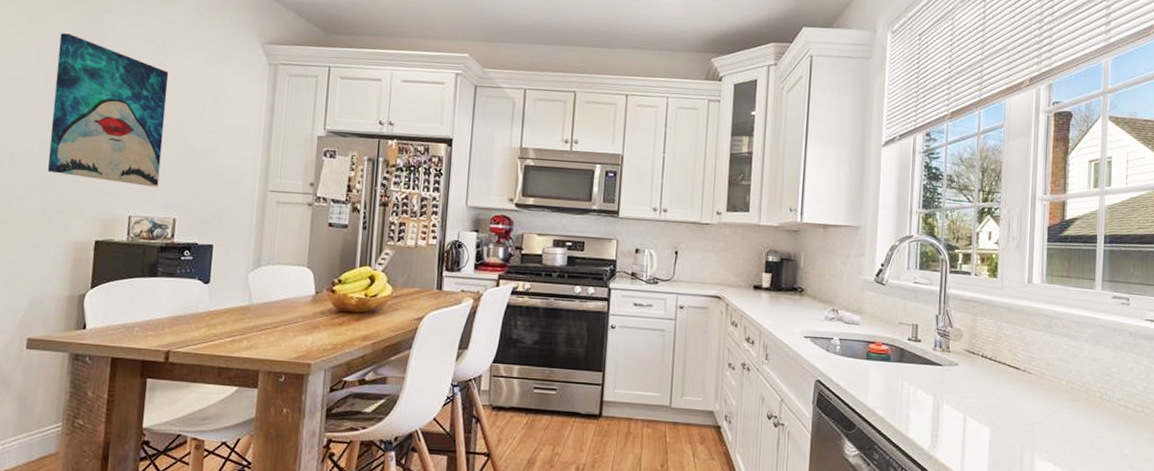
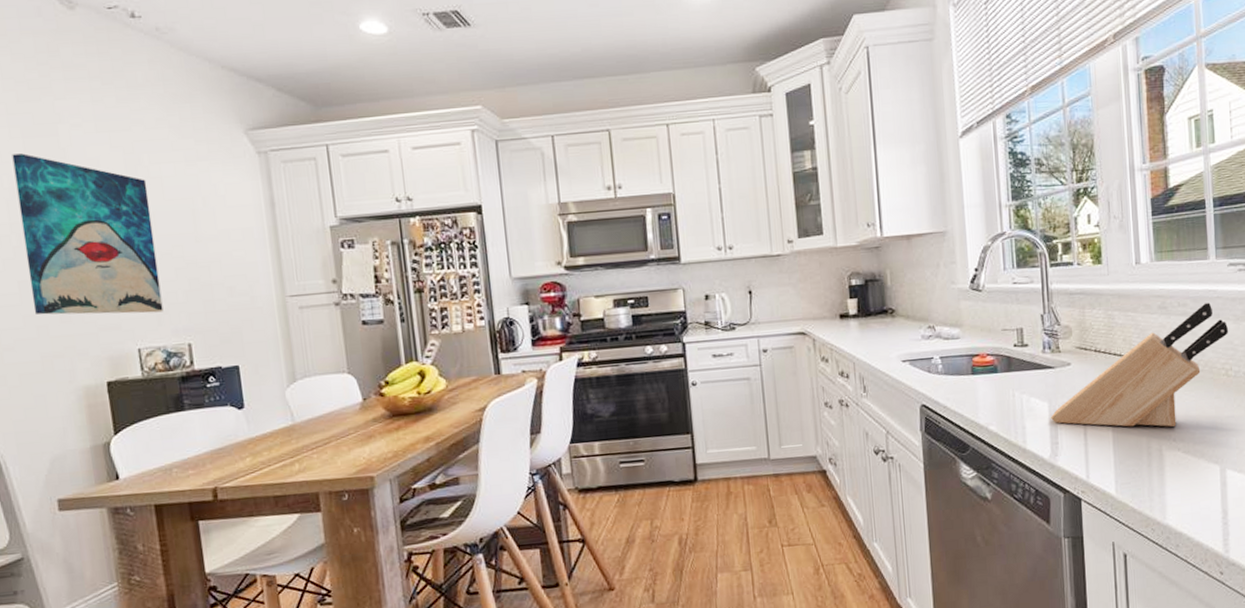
knife block: none [934,328,1108,438] -> present [1051,302,1229,427]

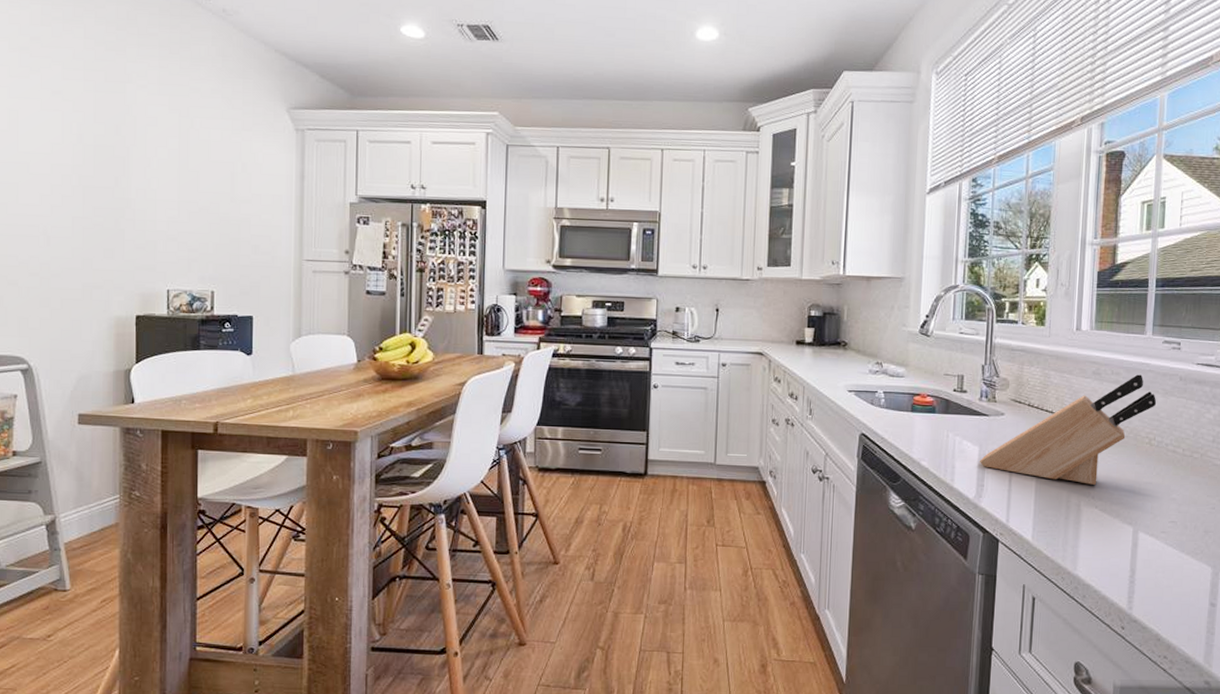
wall art: present [12,153,164,315] -> none [82,105,196,260]

